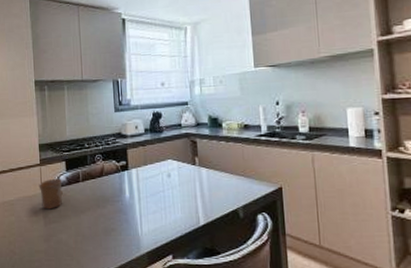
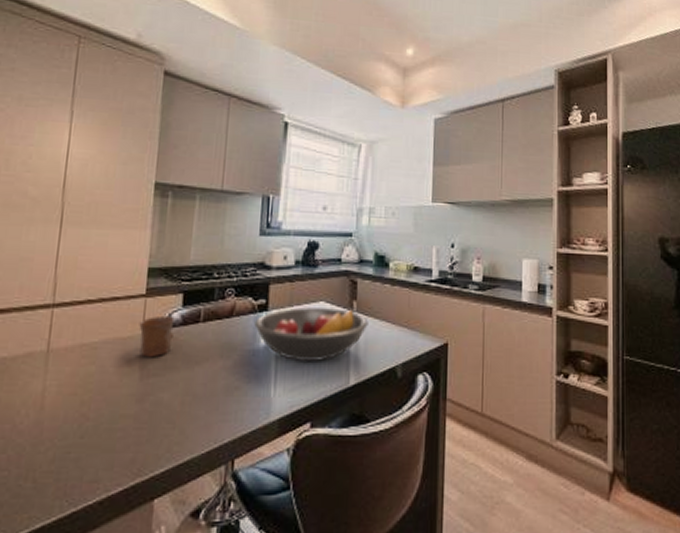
fruit bowl: none [119,164,210,207] -> present [254,307,368,361]

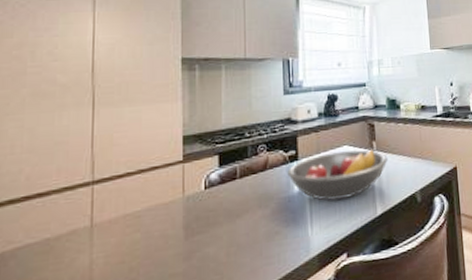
mug: present [139,315,175,358] -> none [179,176,213,218]

